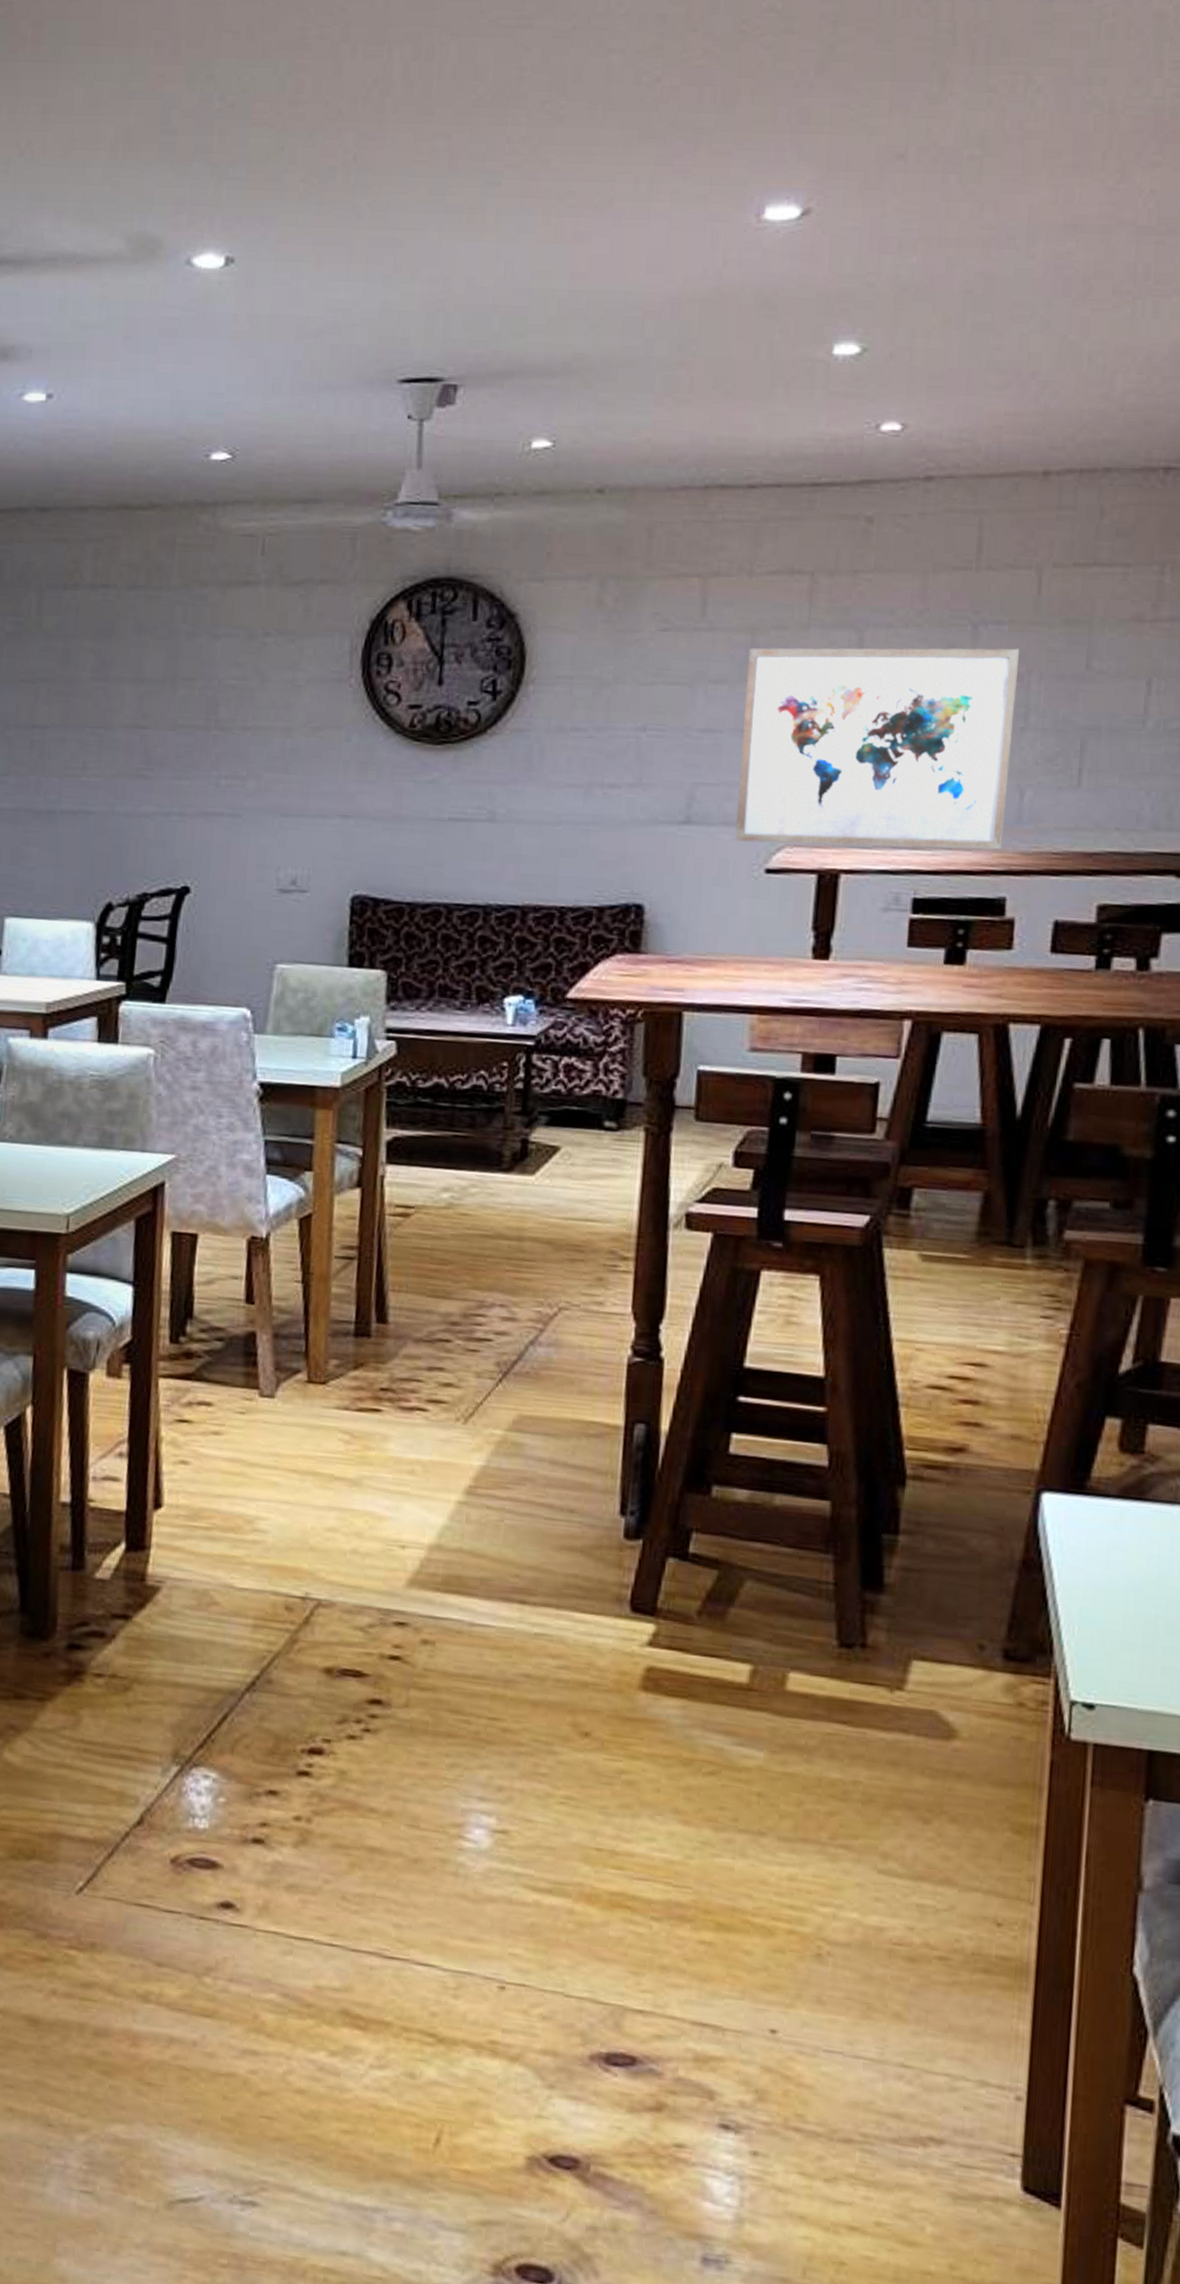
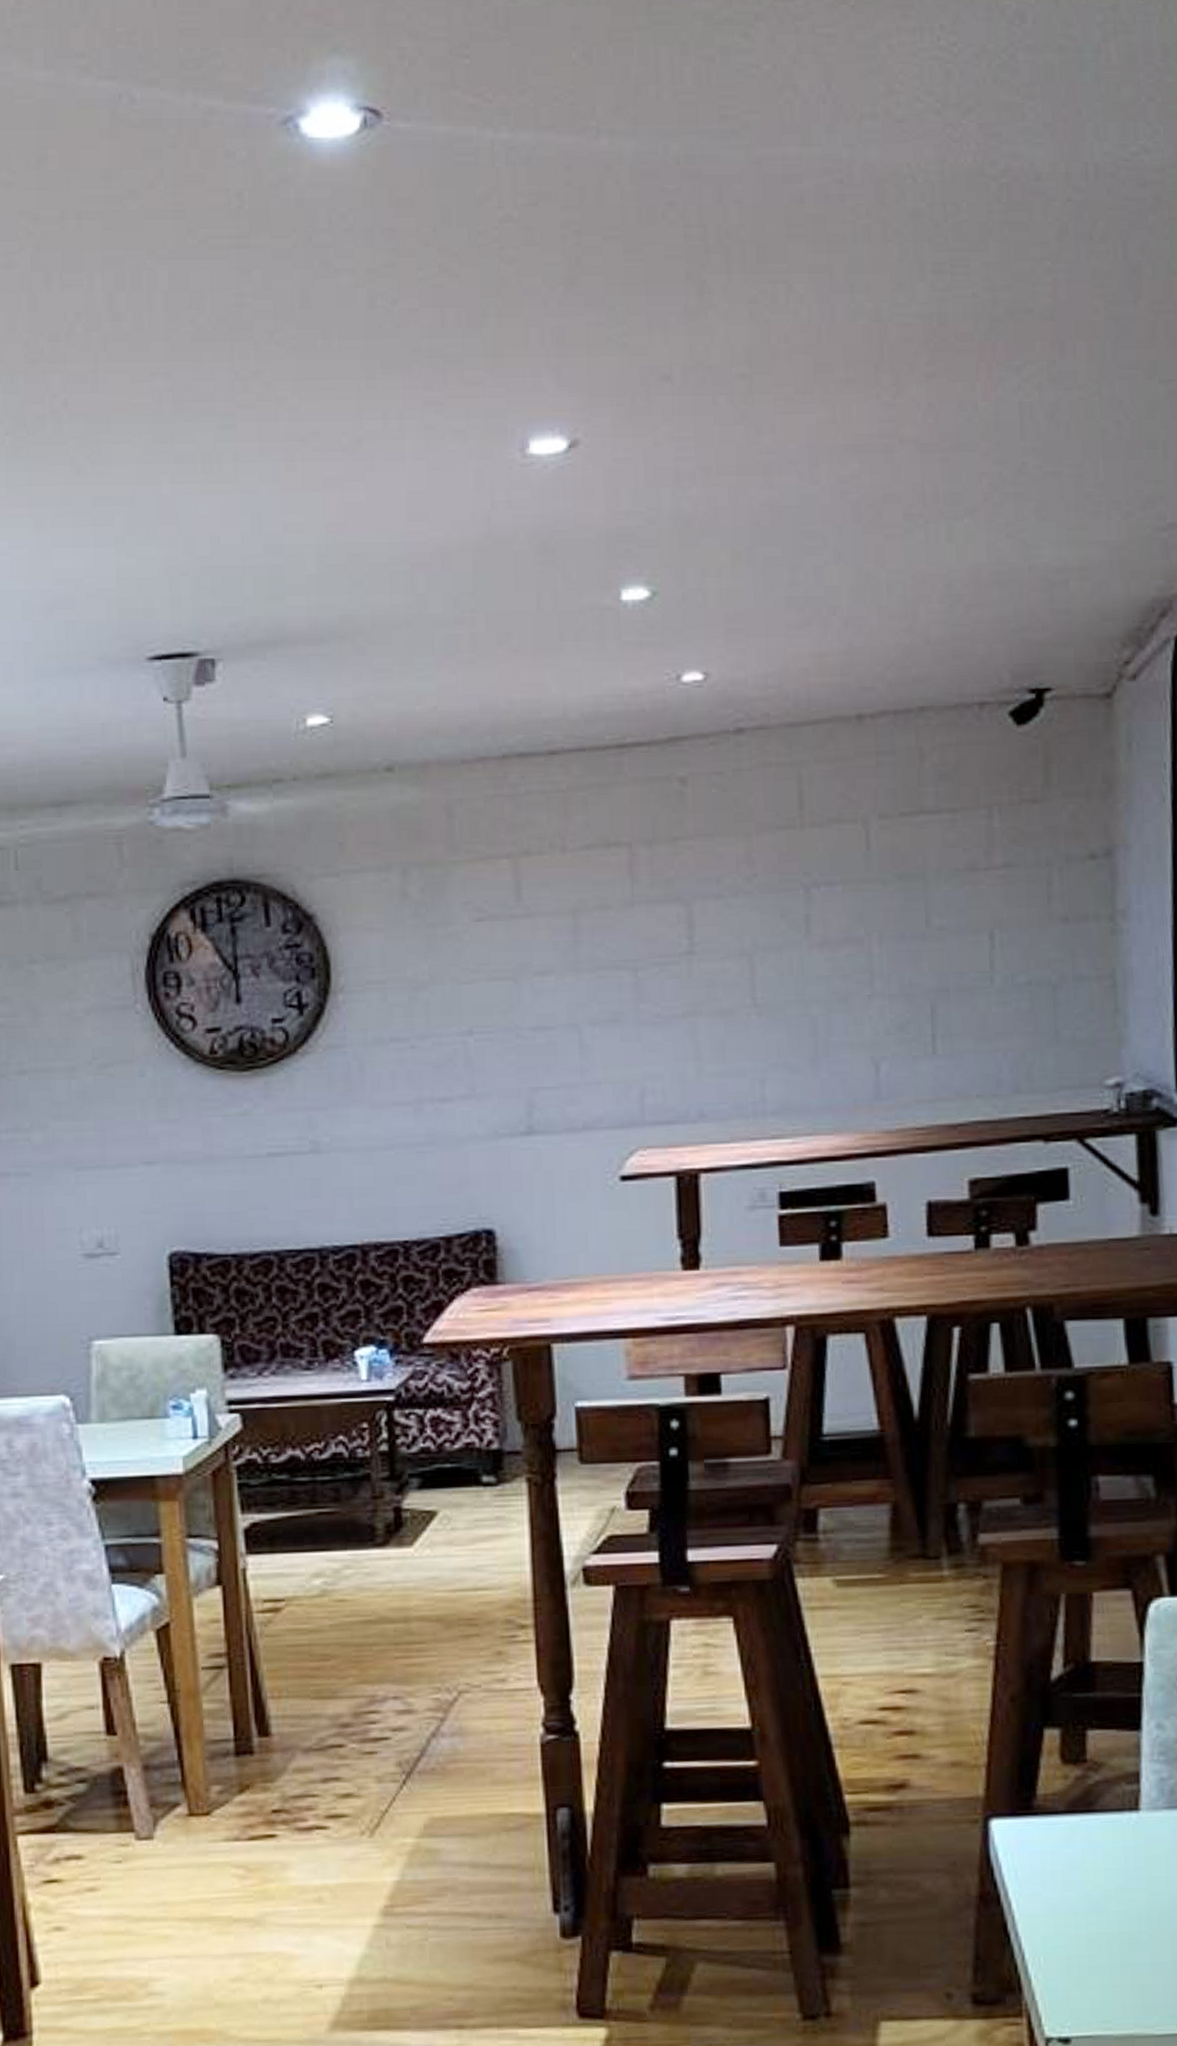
wall art: present [735,647,1020,850] -> none [572,910,864,1148]

